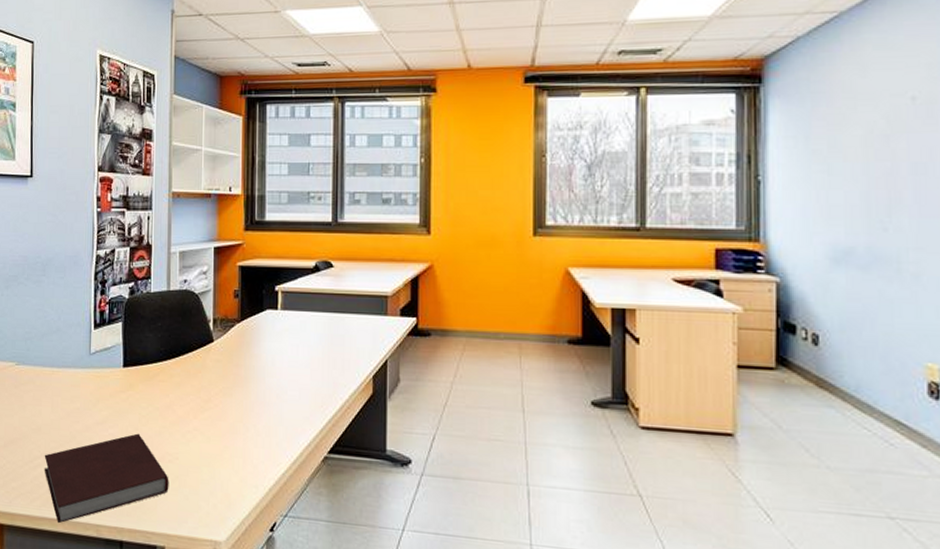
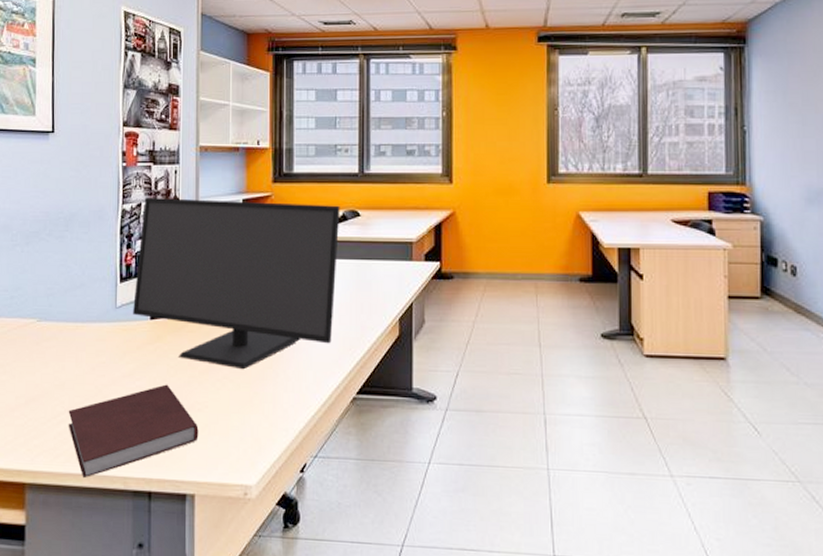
monitor: none [106,244,313,423] -> present [133,198,340,370]

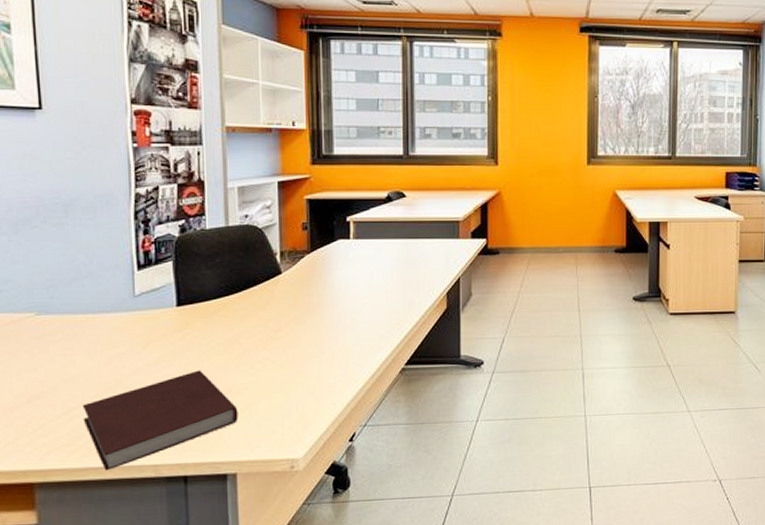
monitor: present [133,198,340,370] -> none [155,181,385,350]

